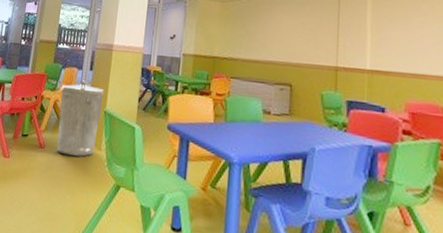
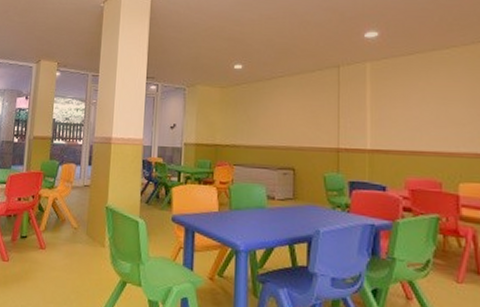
trash can: present [56,80,104,157] -> none [58,176,105,256]

